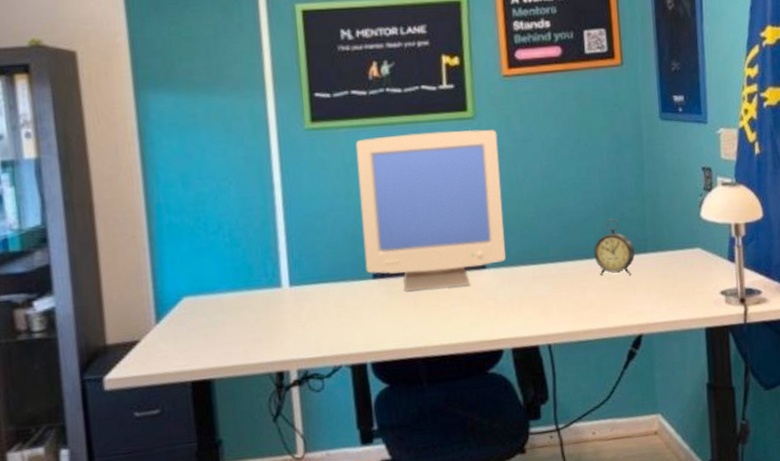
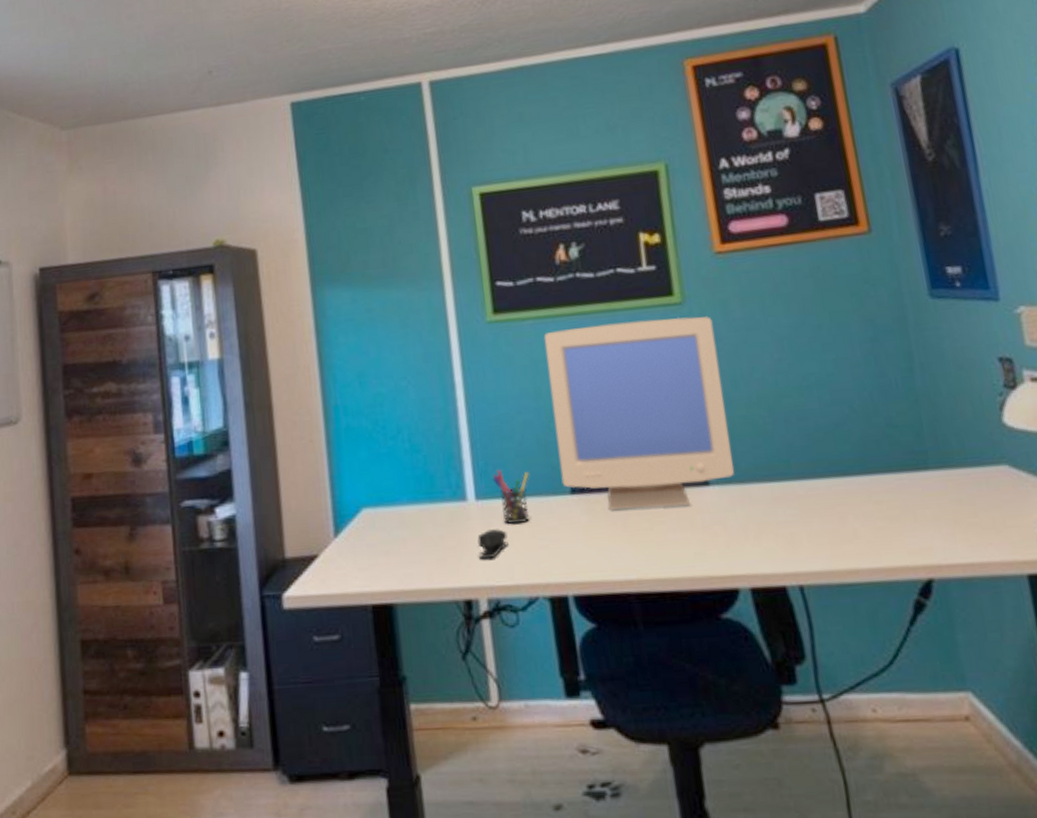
stapler: none [290,310,317,336] -> present [477,529,508,559]
pen holder: none [305,260,338,306] -> present [492,470,530,524]
alarm clock: present [594,218,635,276] -> none [852,424,912,500]

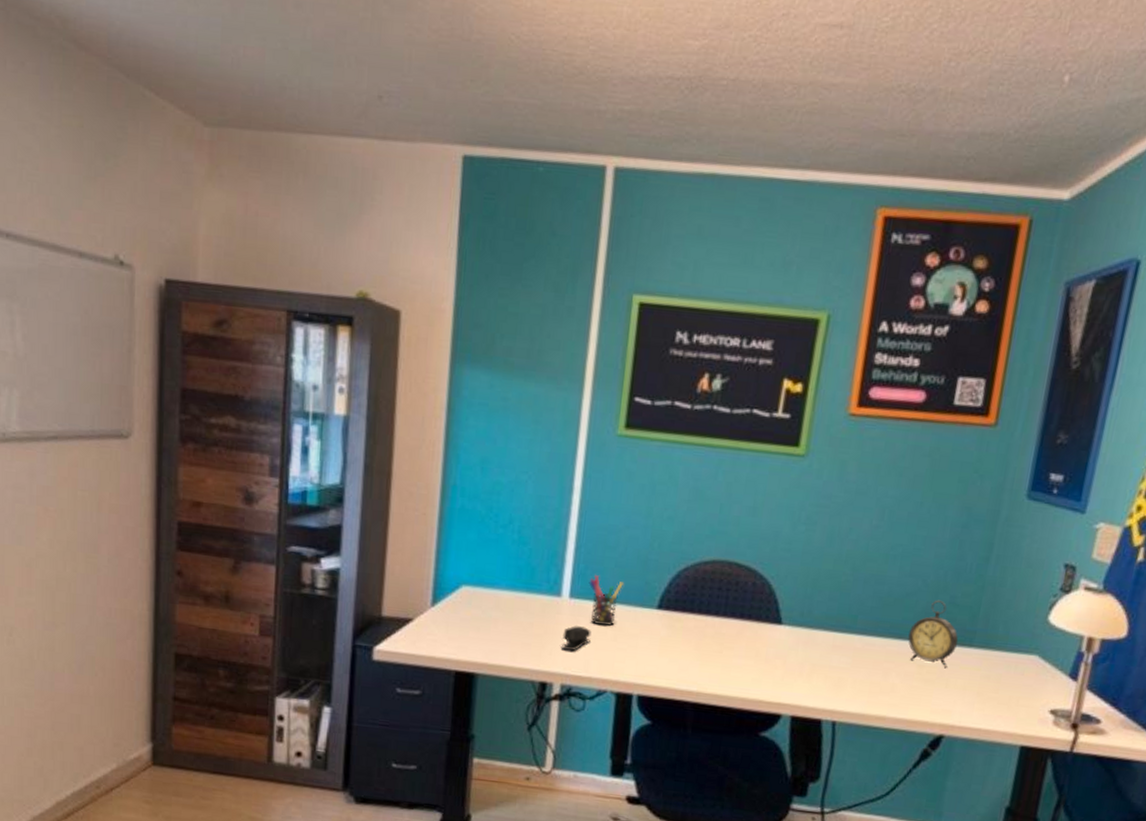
computer monitor: present [543,316,734,510] -> none [651,457,828,638]
alarm clock: none [852,424,912,500] -> present [908,600,959,669]

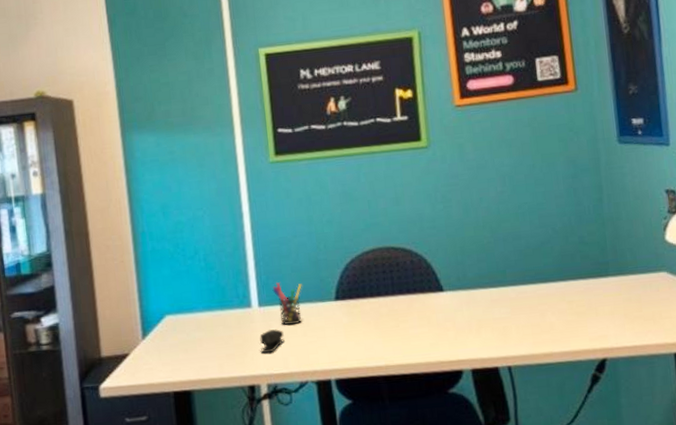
alarm clock: present [908,600,959,669] -> none [552,242,596,300]

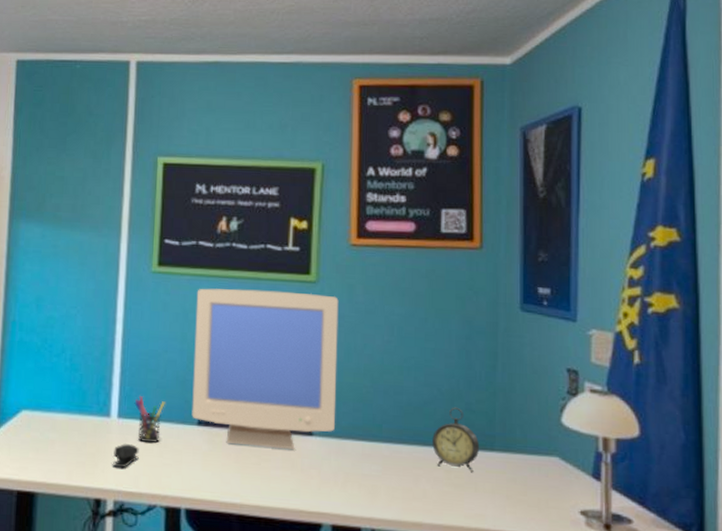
computer monitor: none [316,158,463,312] -> present [191,288,339,449]
alarm clock: none [552,242,596,300] -> present [432,407,480,473]

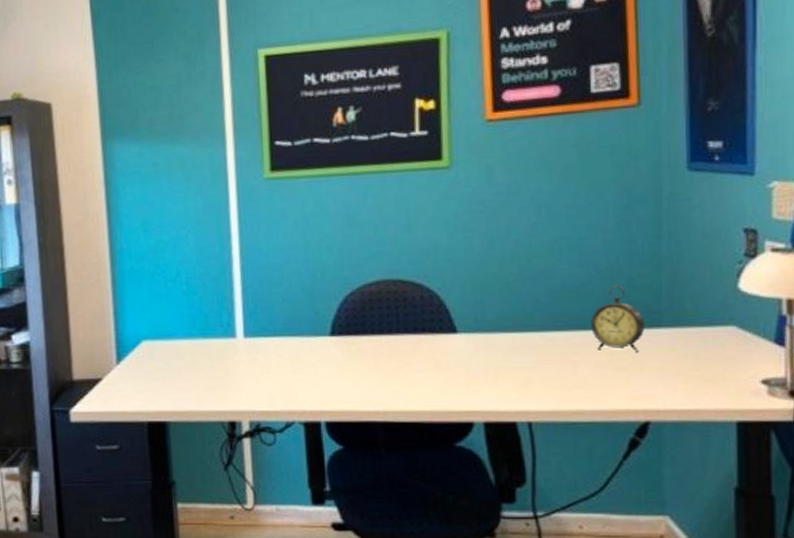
stapler: present [112,444,139,467] -> none [243,363,271,387]
pen holder: present [134,396,165,444] -> none [260,312,294,360]
computer monitor: present [191,288,339,449] -> none [316,180,481,351]

